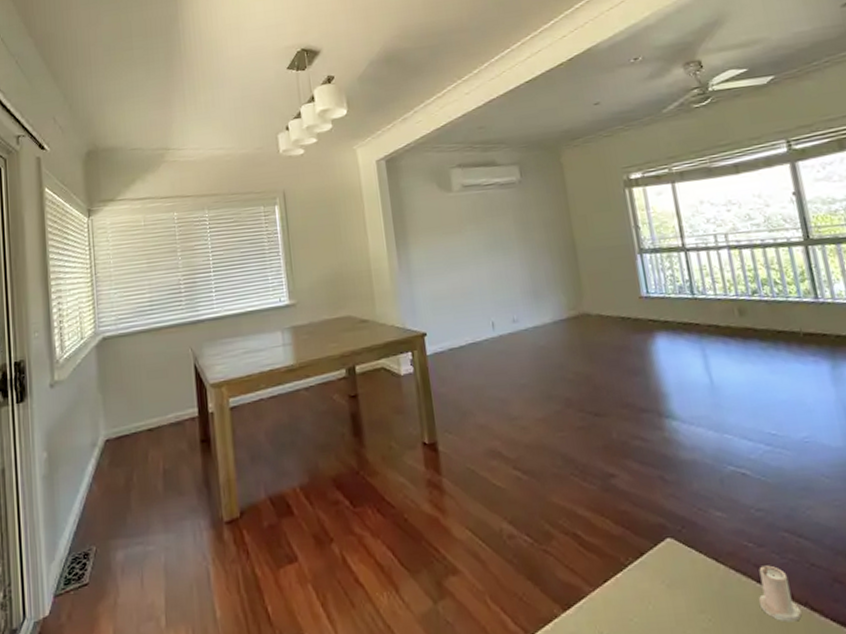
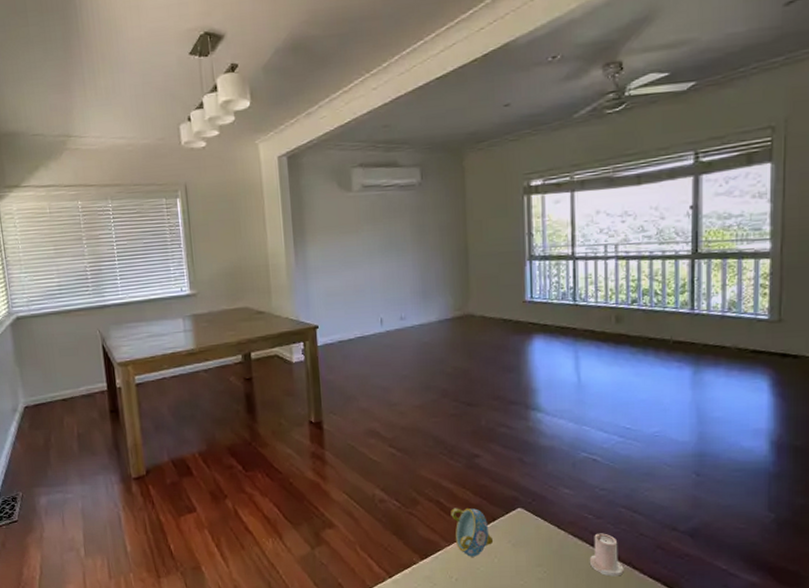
decorative bowl: none [591,540,644,605] -> present [451,507,493,557]

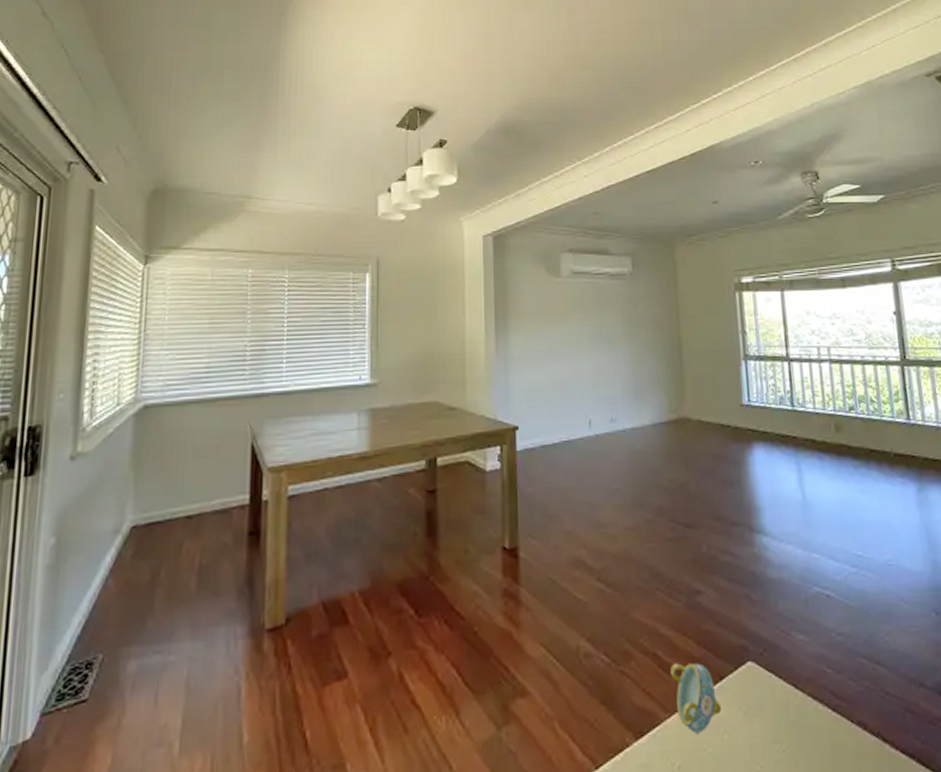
candle: present [589,533,624,577] -> none [832,693,873,754]

